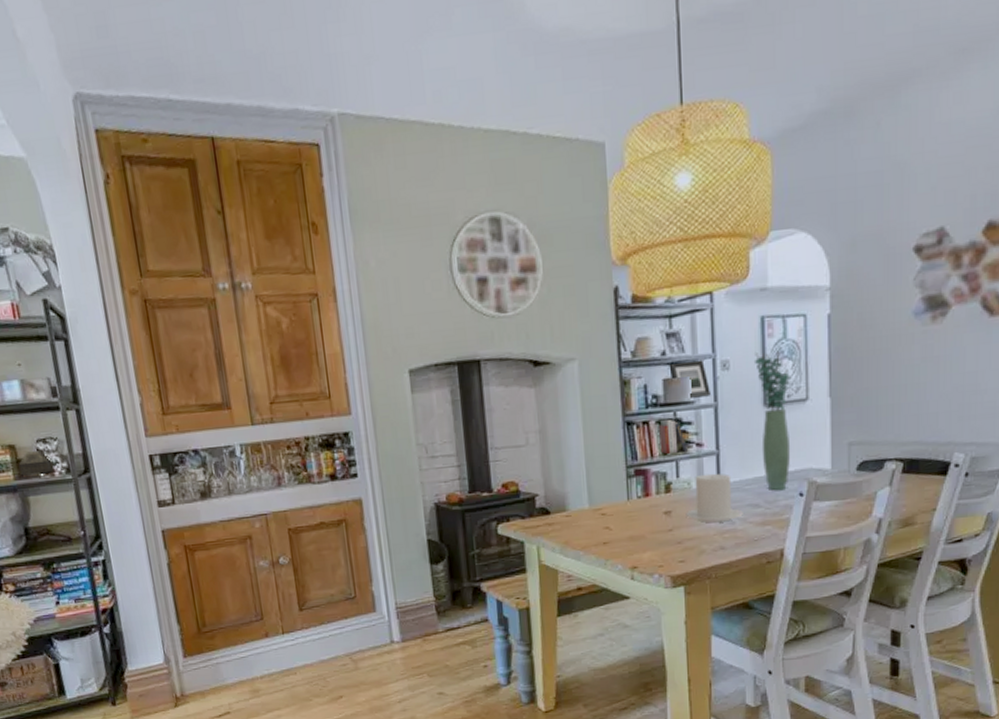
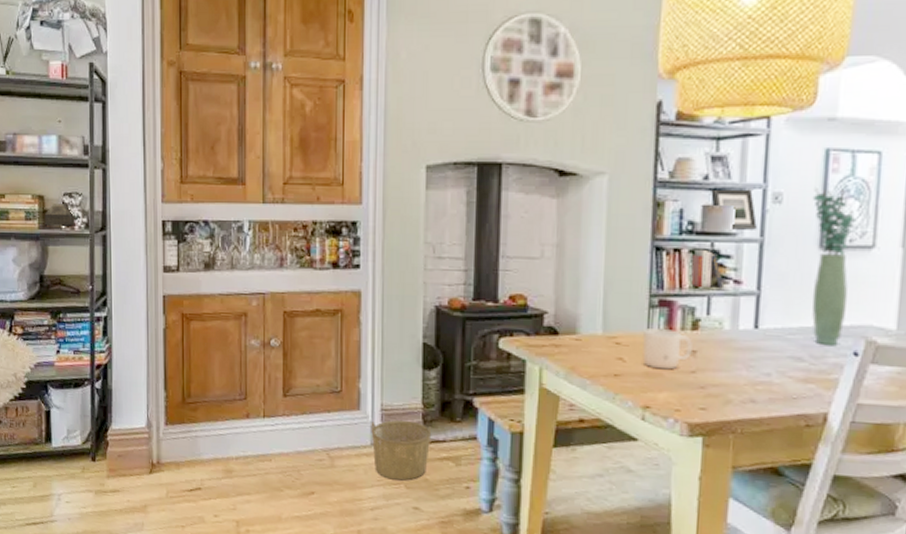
basket: none [388,614,447,671] -> present [371,420,432,481]
mug: none [625,494,668,532] -> present [642,328,692,370]
candle: present [686,473,743,523] -> none [713,315,782,372]

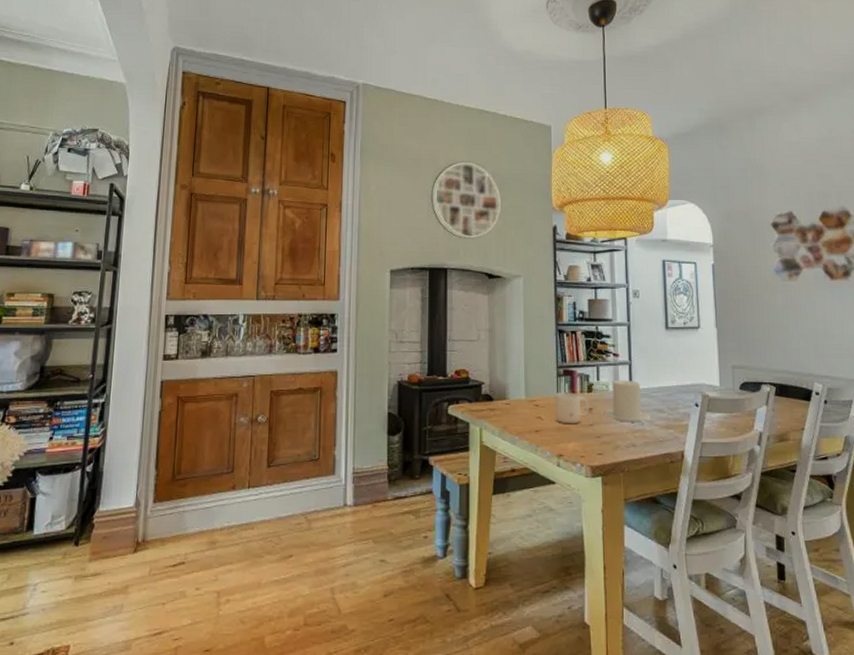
decorative box: present [44,204,75,226] -> none [52,301,83,321]
basket: present [371,420,432,481] -> none [344,482,396,536]
books: present [691,249,723,289] -> none [584,331,606,361]
picture frame: present [711,189,757,230] -> none [593,288,625,317]
candle: none [713,315,782,372] -> present [604,379,651,423]
vase: present [812,188,855,347] -> none [657,287,688,400]

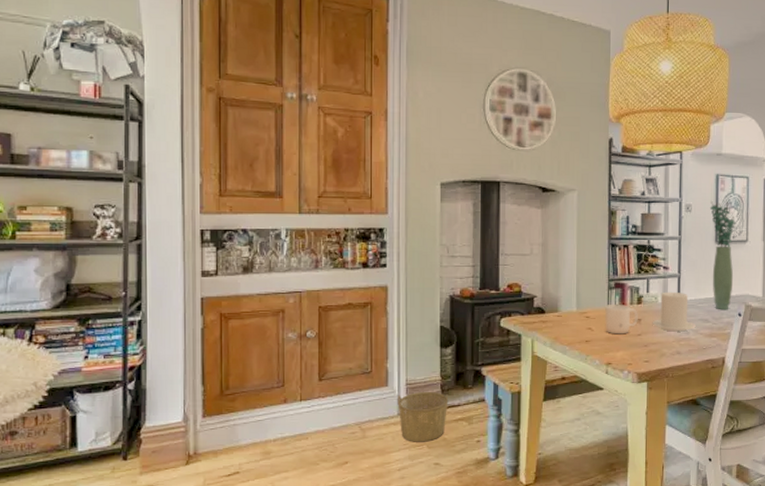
basket: none [344,482,396,536] -> present [397,392,449,442]
vase: none [657,287,688,400] -> present [709,201,735,310]

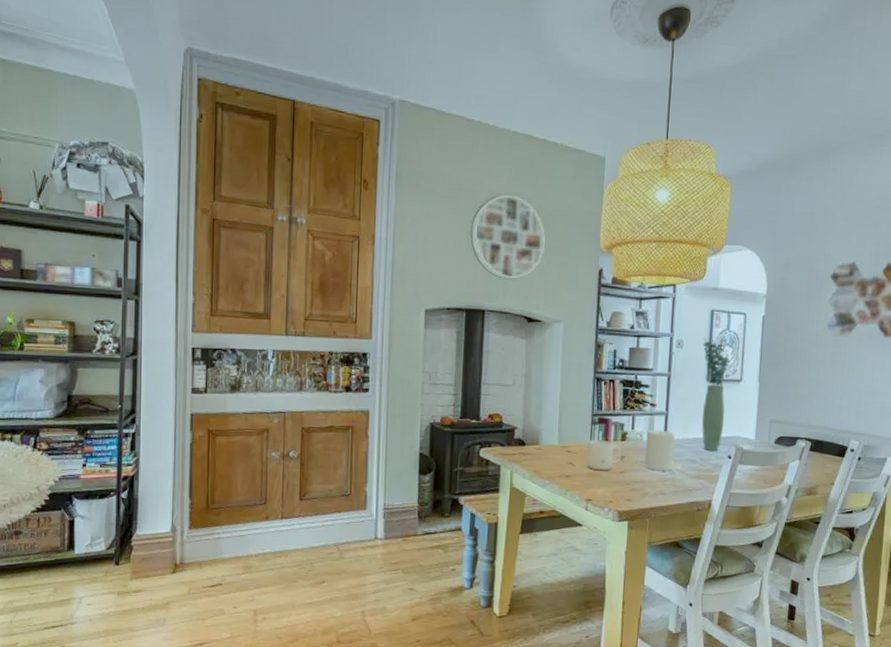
basket: present [397,392,449,442] -> none [375,517,426,567]

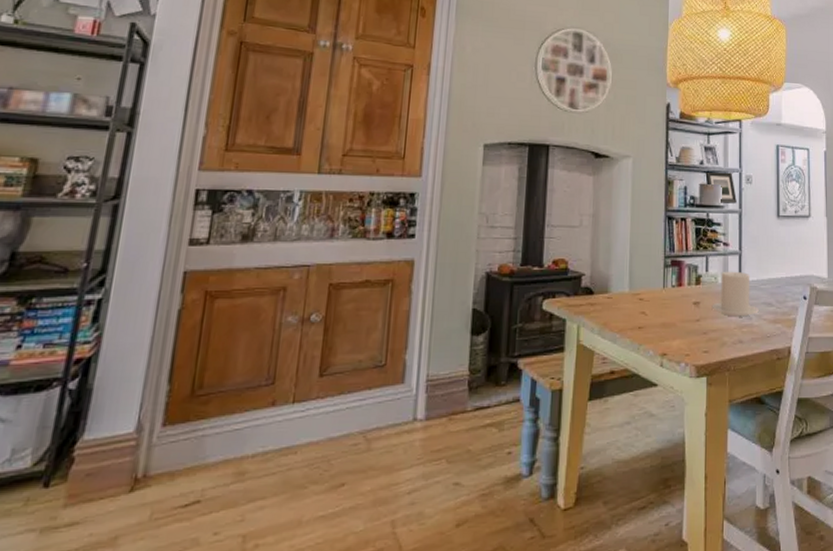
mug: present [586,439,622,471] -> none [660,284,697,320]
picture frame: none [635,337,666,367] -> present [705,172,737,204]
vase: present [702,338,730,452] -> none [770,173,797,293]

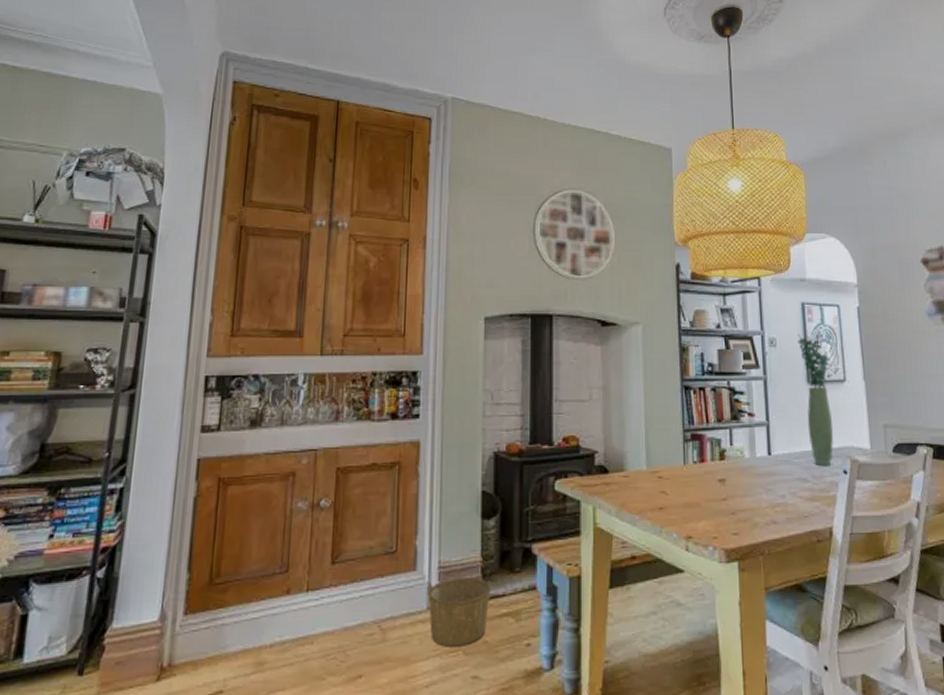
decorative box: none [33,168,80,194] -> present [58,361,99,386]
basket: none [414,390,477,456] -> present [427,577,491,647]
books: none [694,218,716,250] -> present [714,387,740,422]
candle: present [711,271,759,317] -> none [739,444,793,495]
vase: none [770,173,797,293] -> present [797,334,834,467]

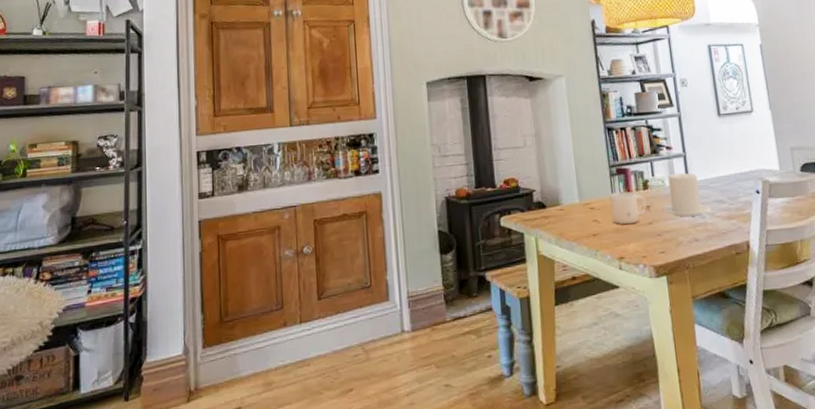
basket: present [427,577,491,647] -> none [400,303,454,362]
mug: none [681,460,722,499] -> present [609,190,647,225]
candle: none [739,444,793,495] -> present [662,172,711,217]
vase: present [797,334,834,467] -> none [706,73,746,189]

